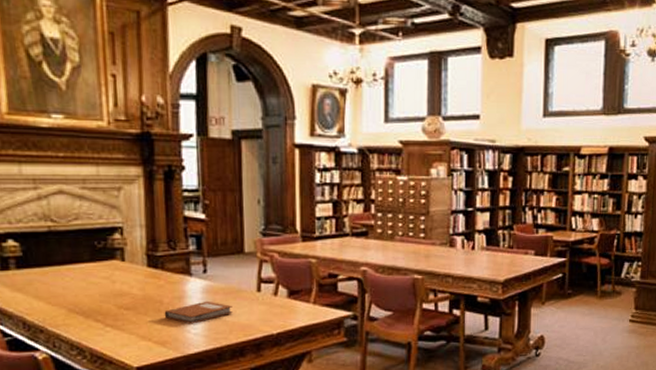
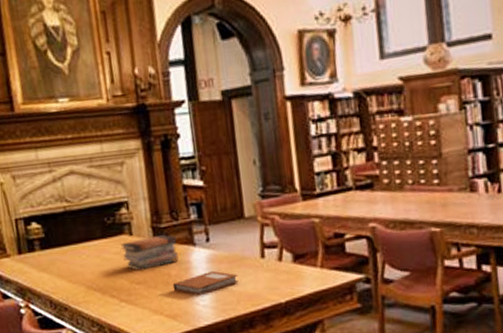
book stack: none [110,262,173,296] -> present [120,234,179,271]

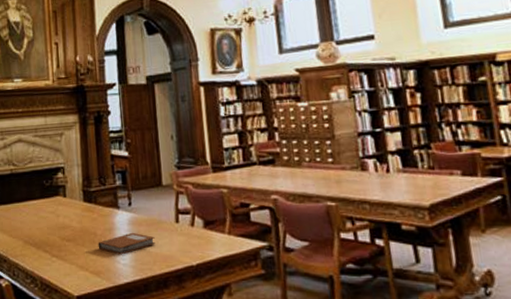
book stack: present [120,234,179,271] -> none [55,197,104,229]

